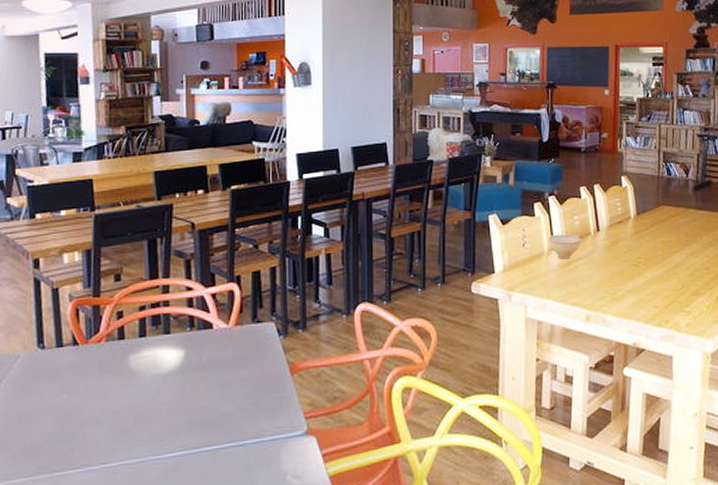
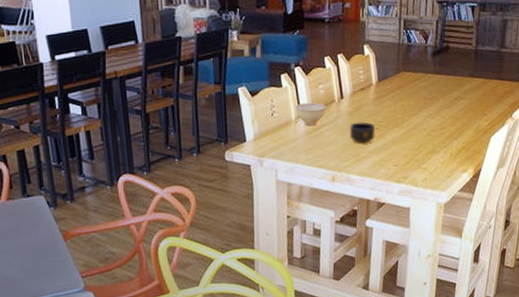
mug: none [605,257,634,282] -> present [349,122,376,144]

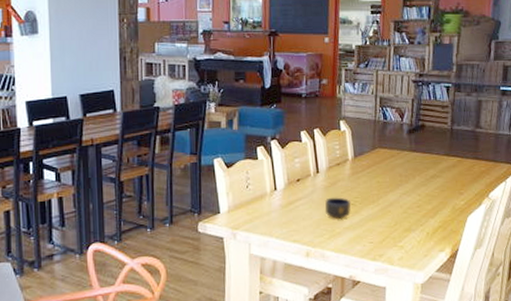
bowl: present [295,102,327,126] -> none [270,176,302,200]

